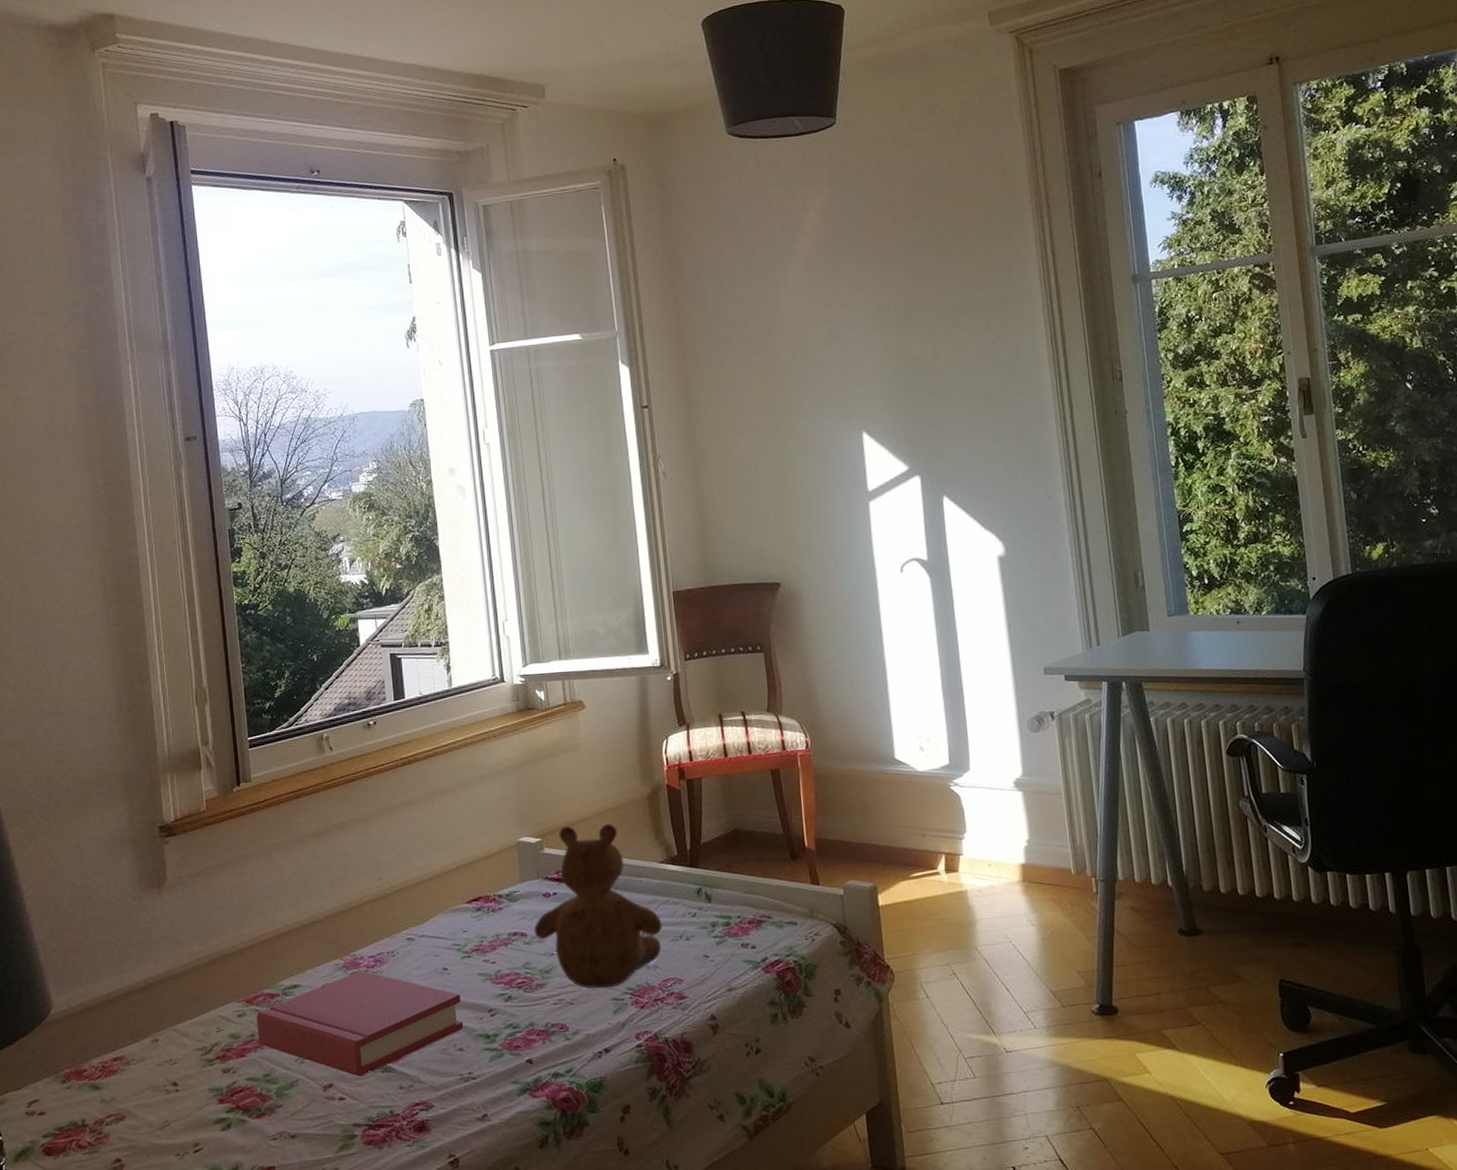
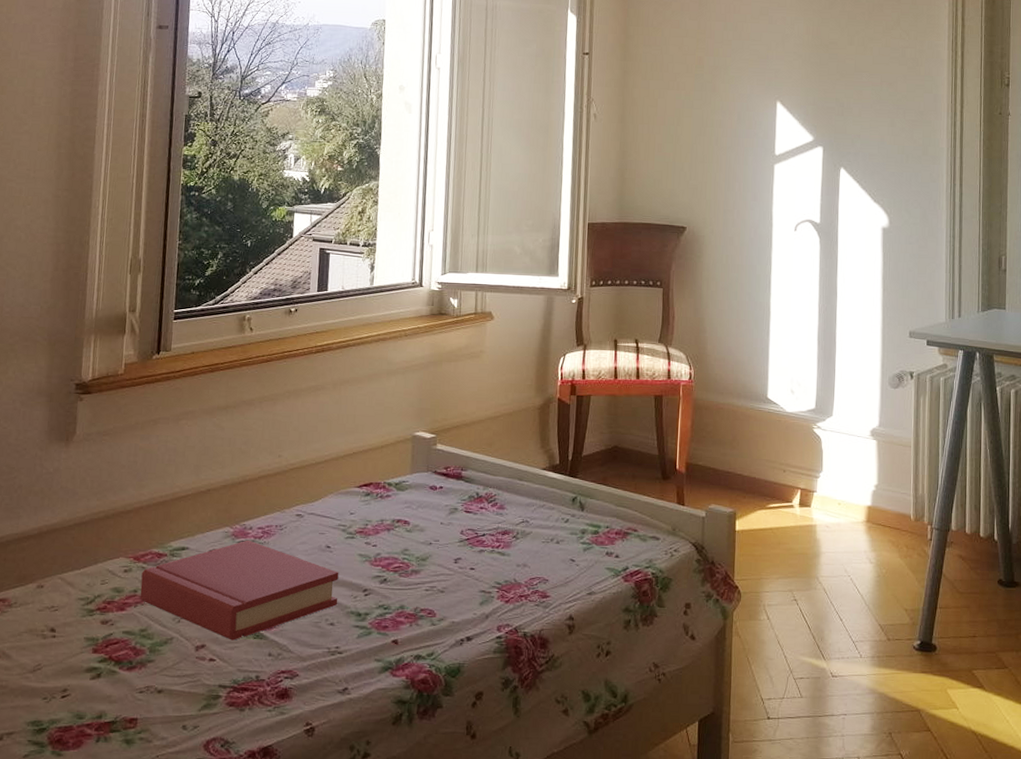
teddy bear: present [533,824,663,989] -> none [416,426,536,581]

